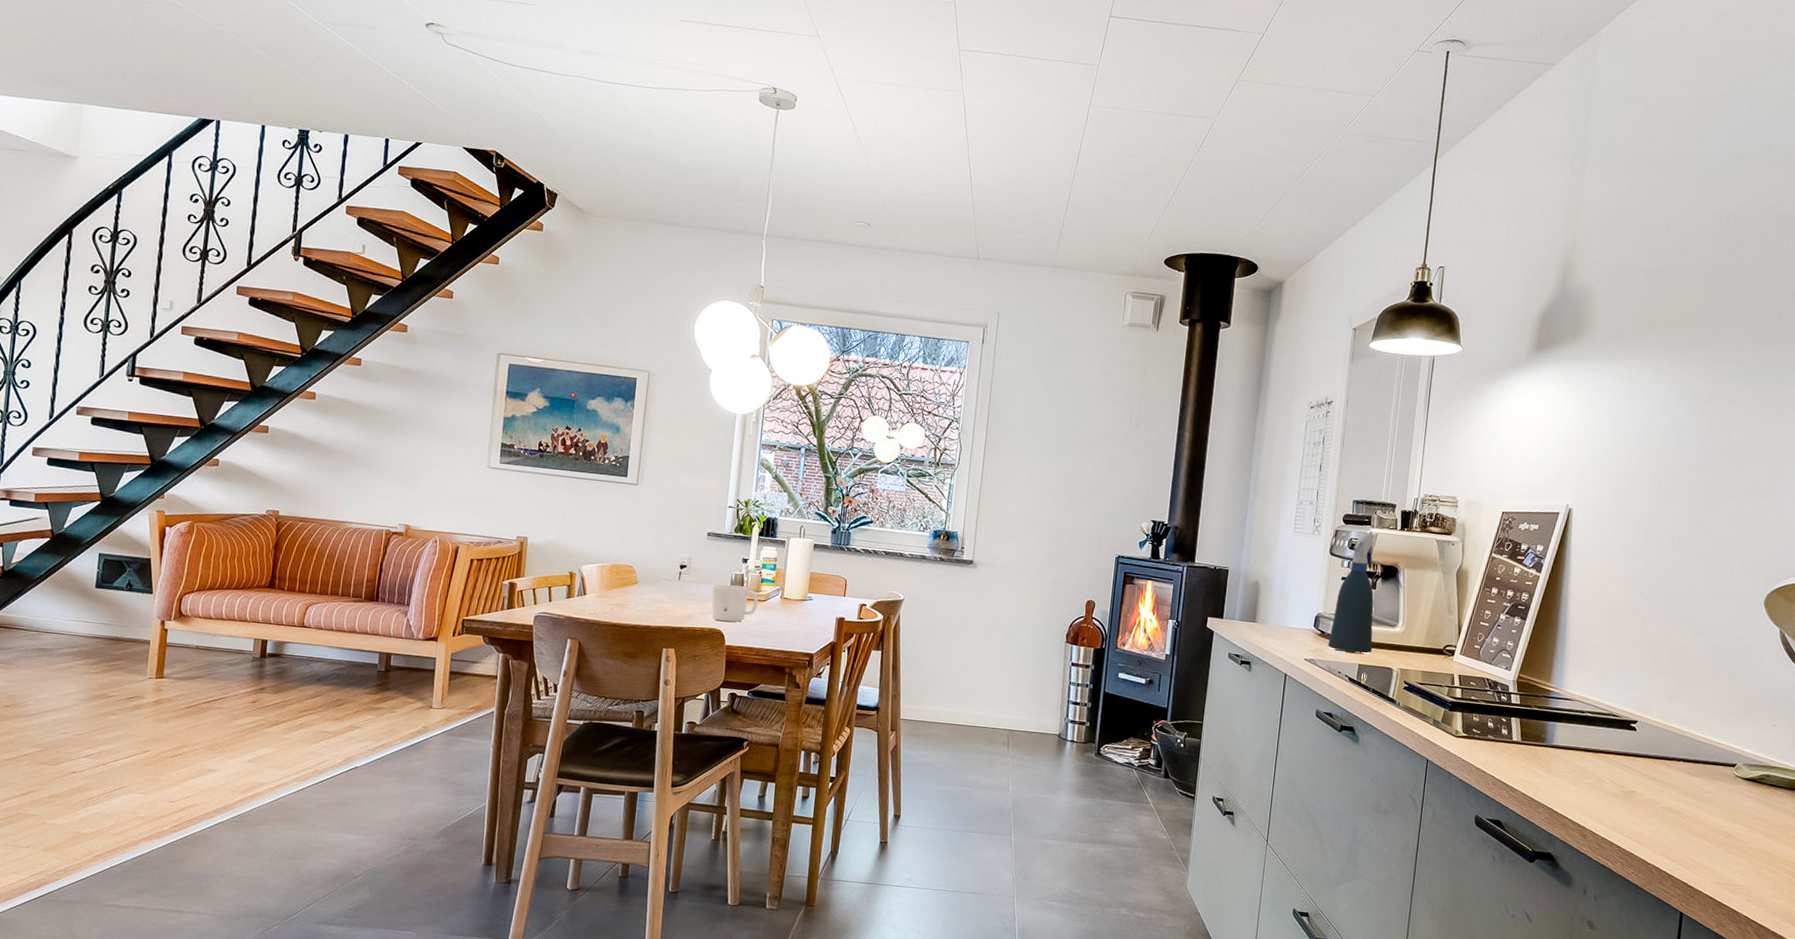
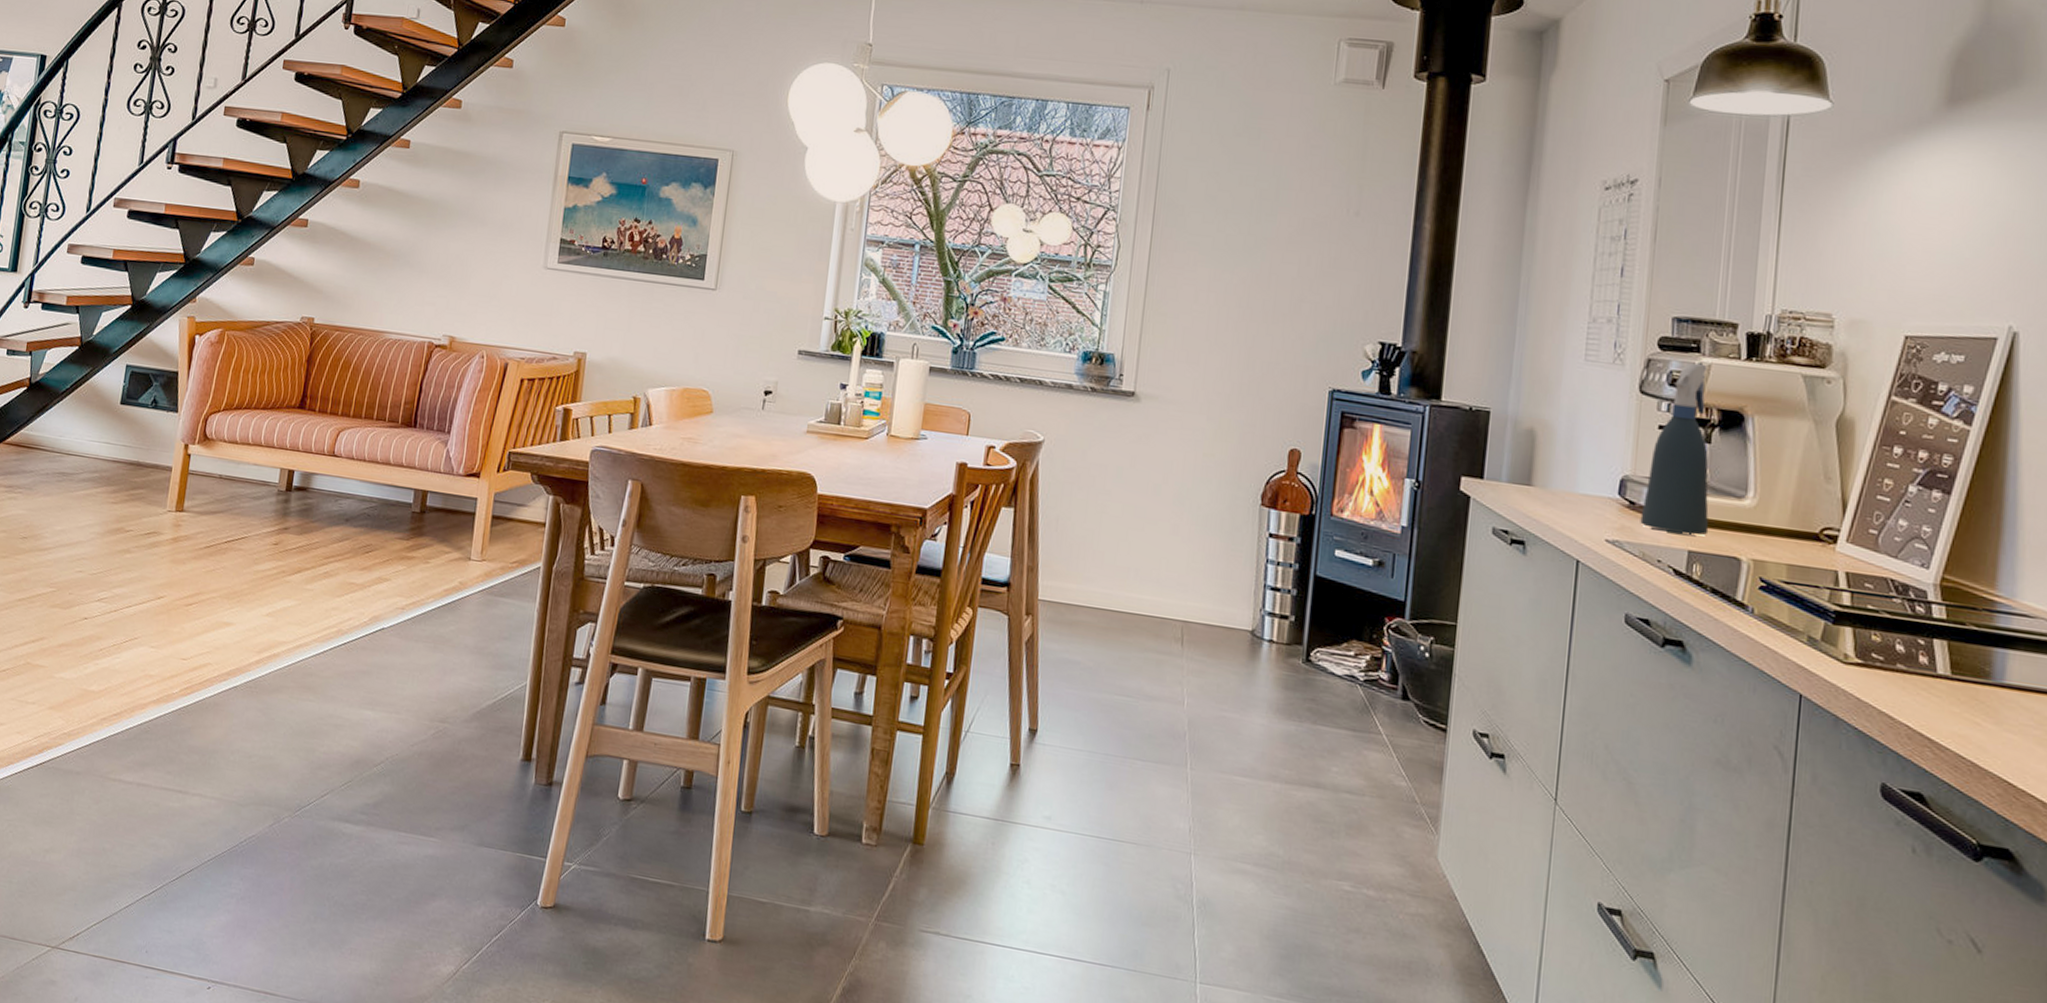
mug: present [711,584,759,622] -> none [801,415,860,465]

